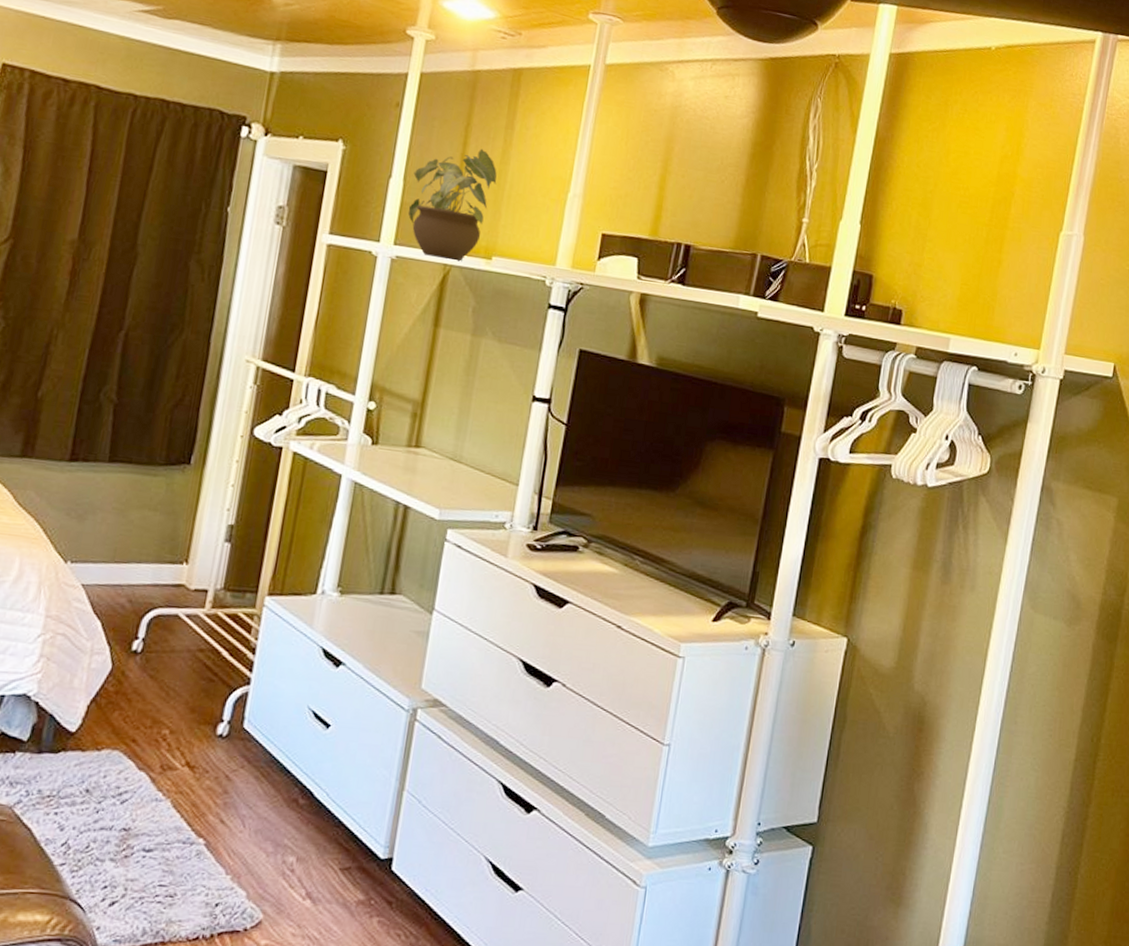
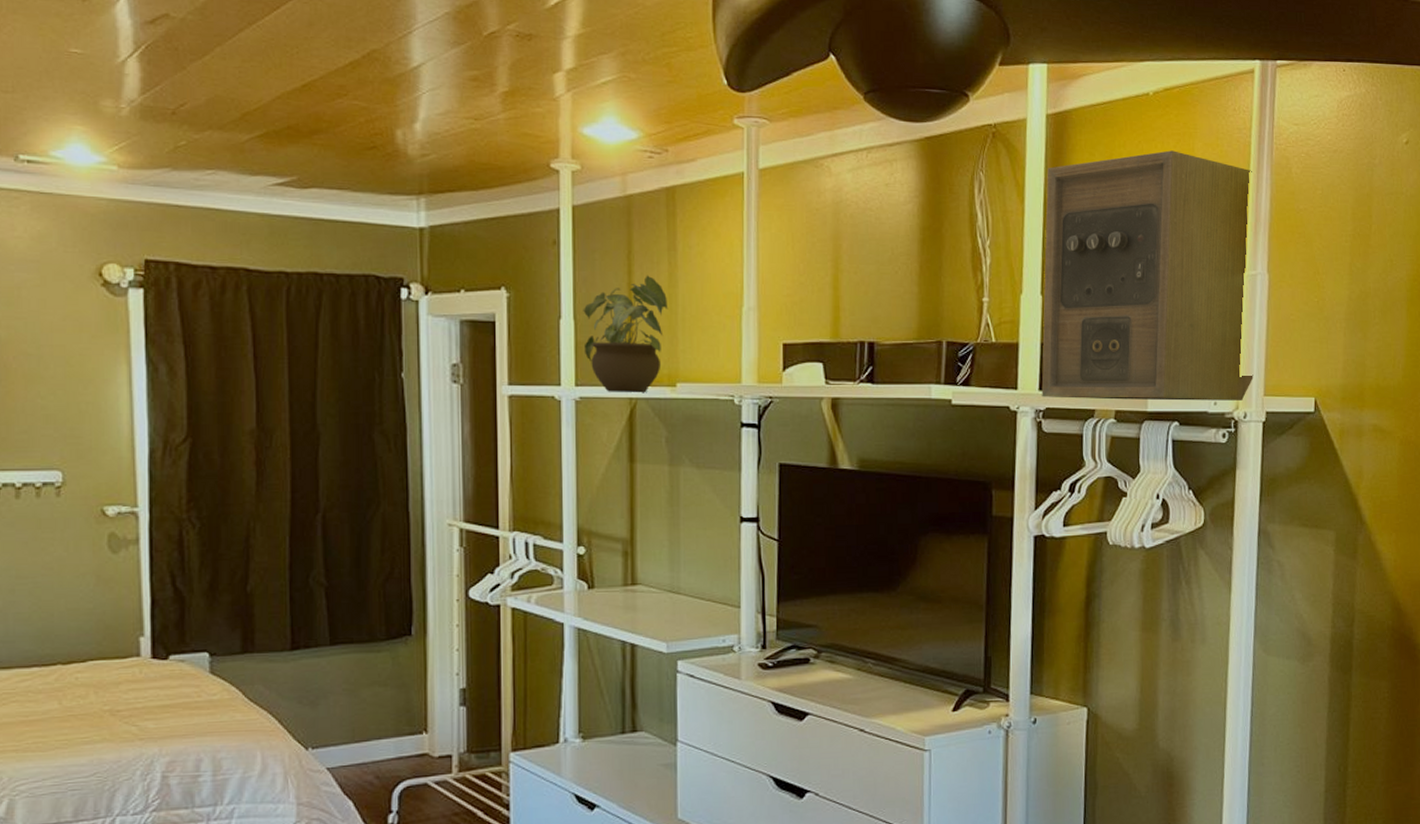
speaker: none [846,103,1081,355] -> present [1041,150,1254,401]

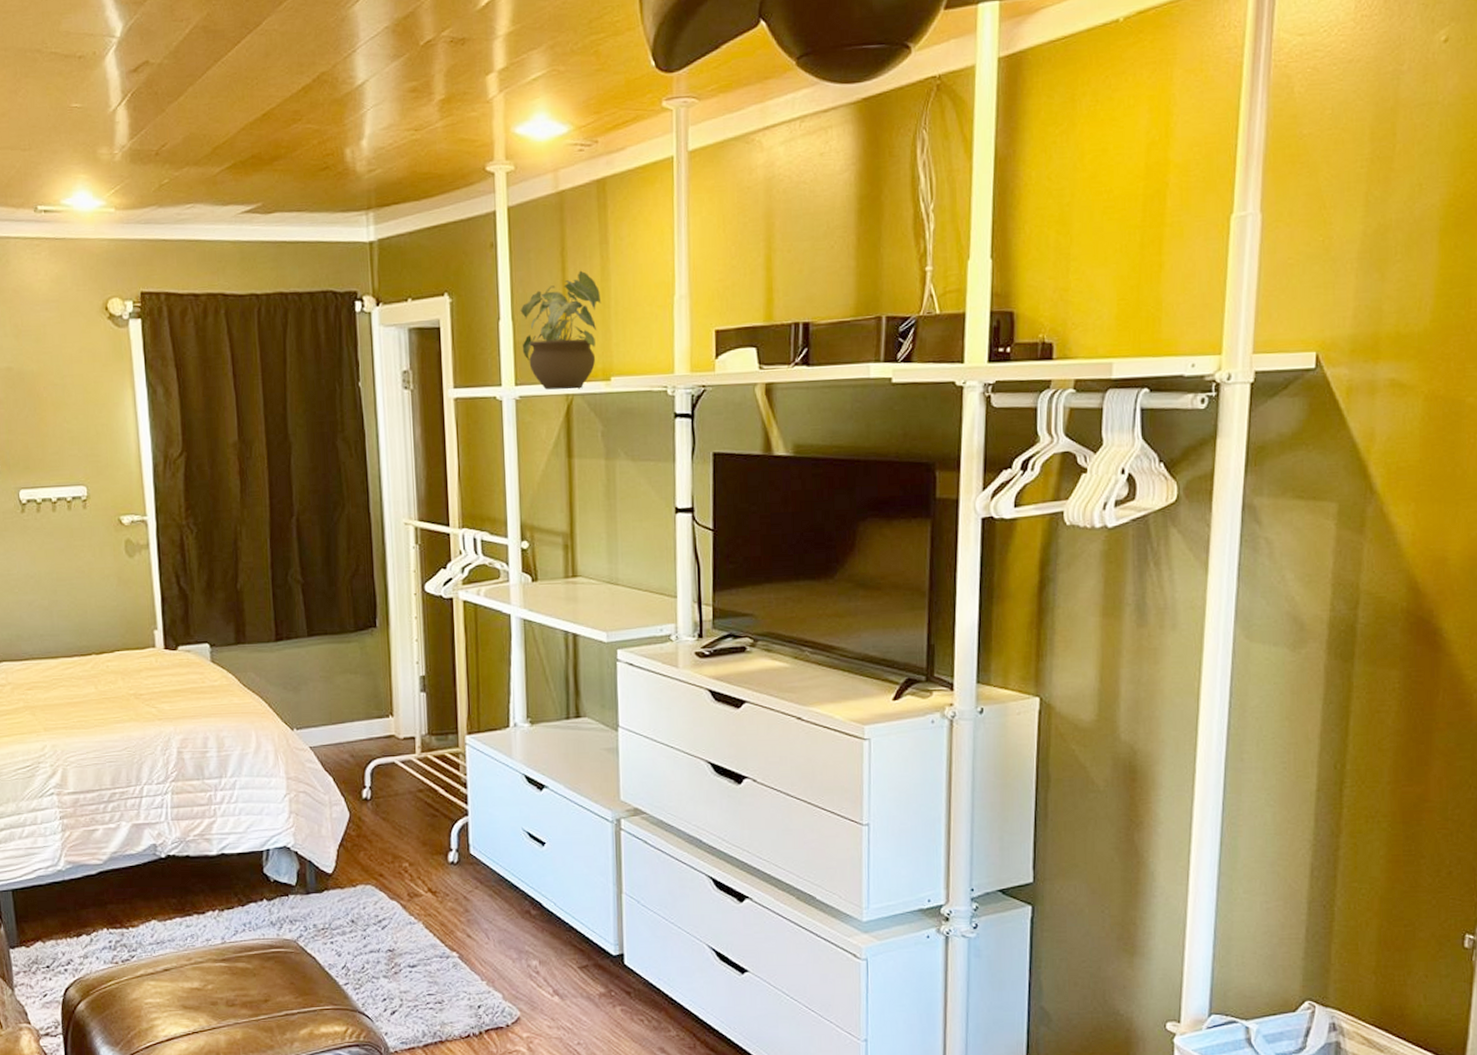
speaker: present [1041,150,1254,401] -> none [991,82,1244,370]

